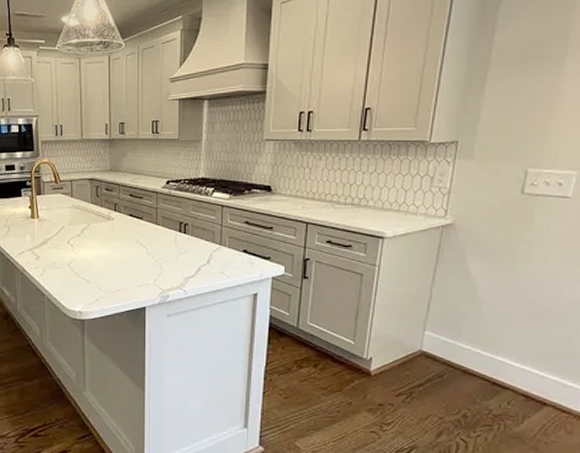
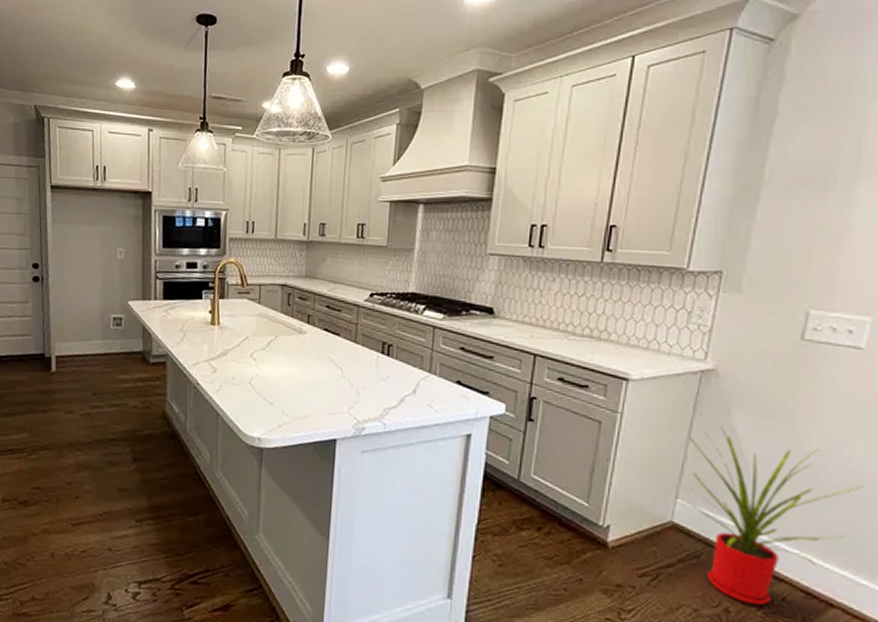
house plant: none [423,269,571,410] -> present [675,425,865,606]

